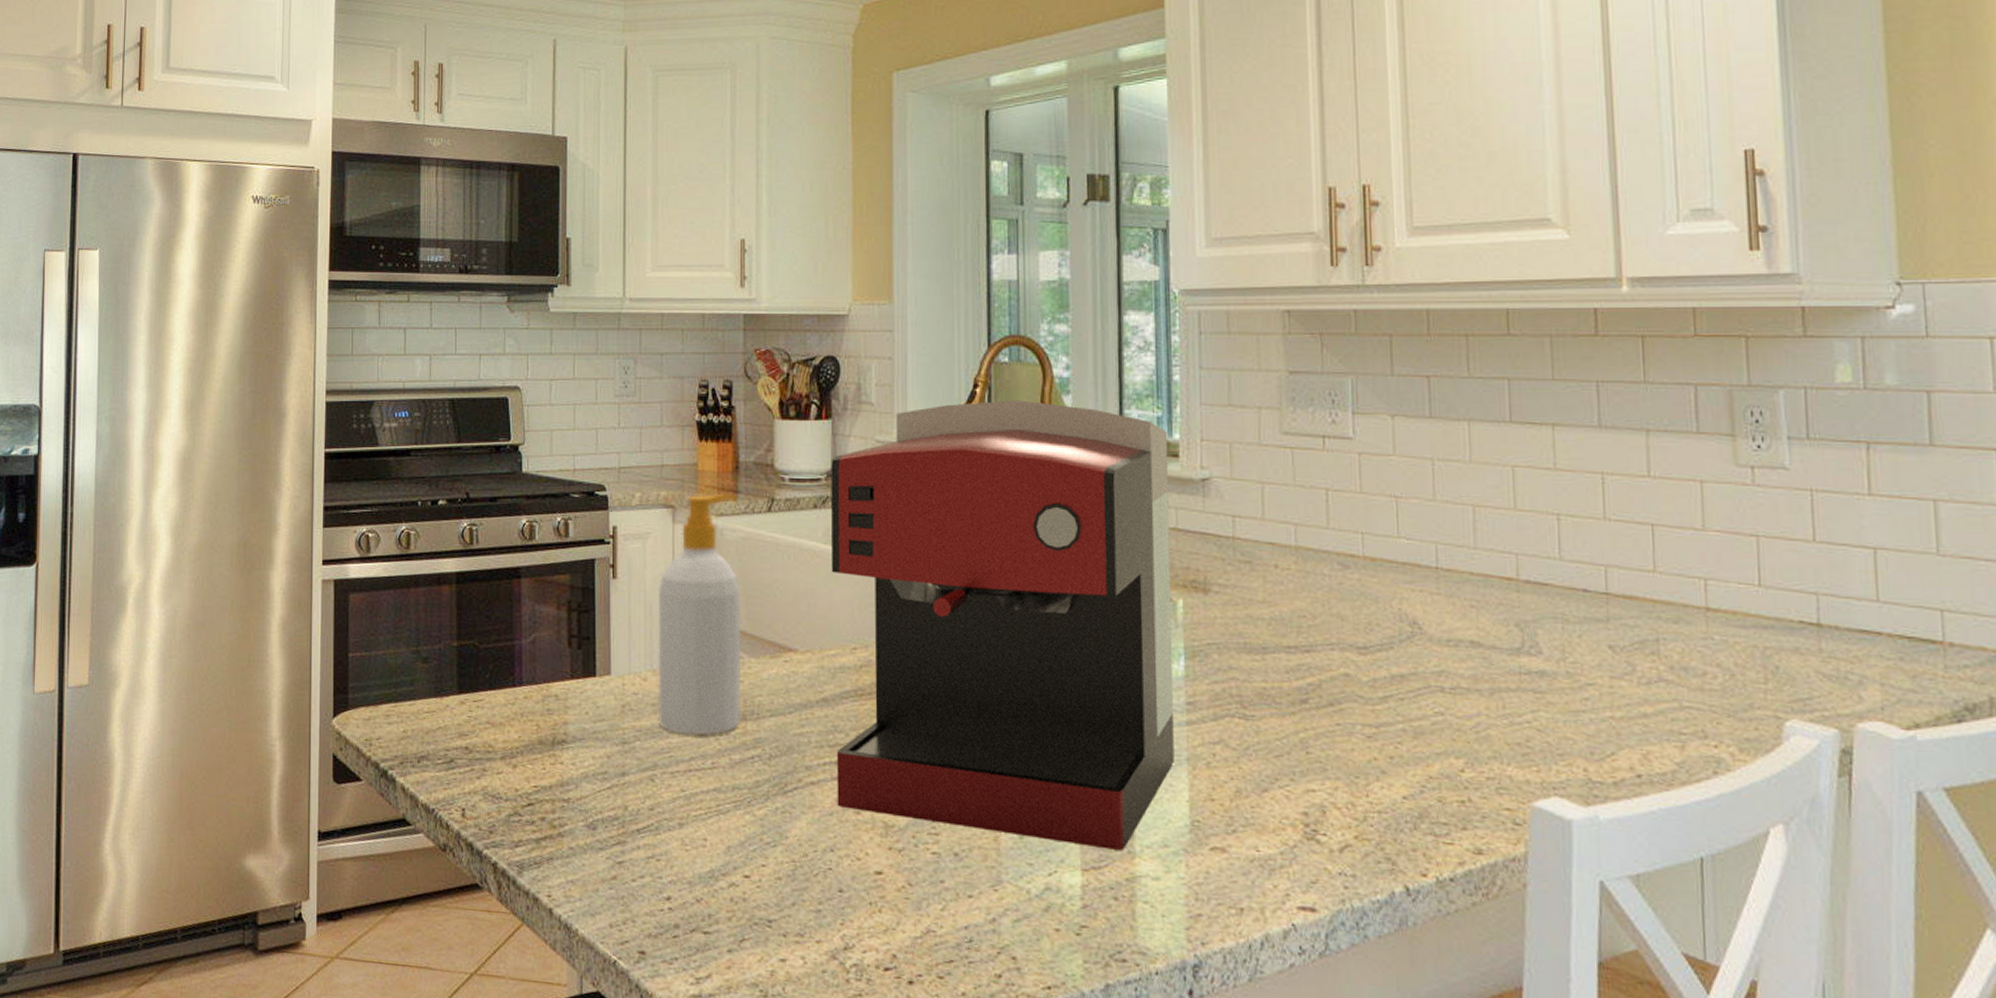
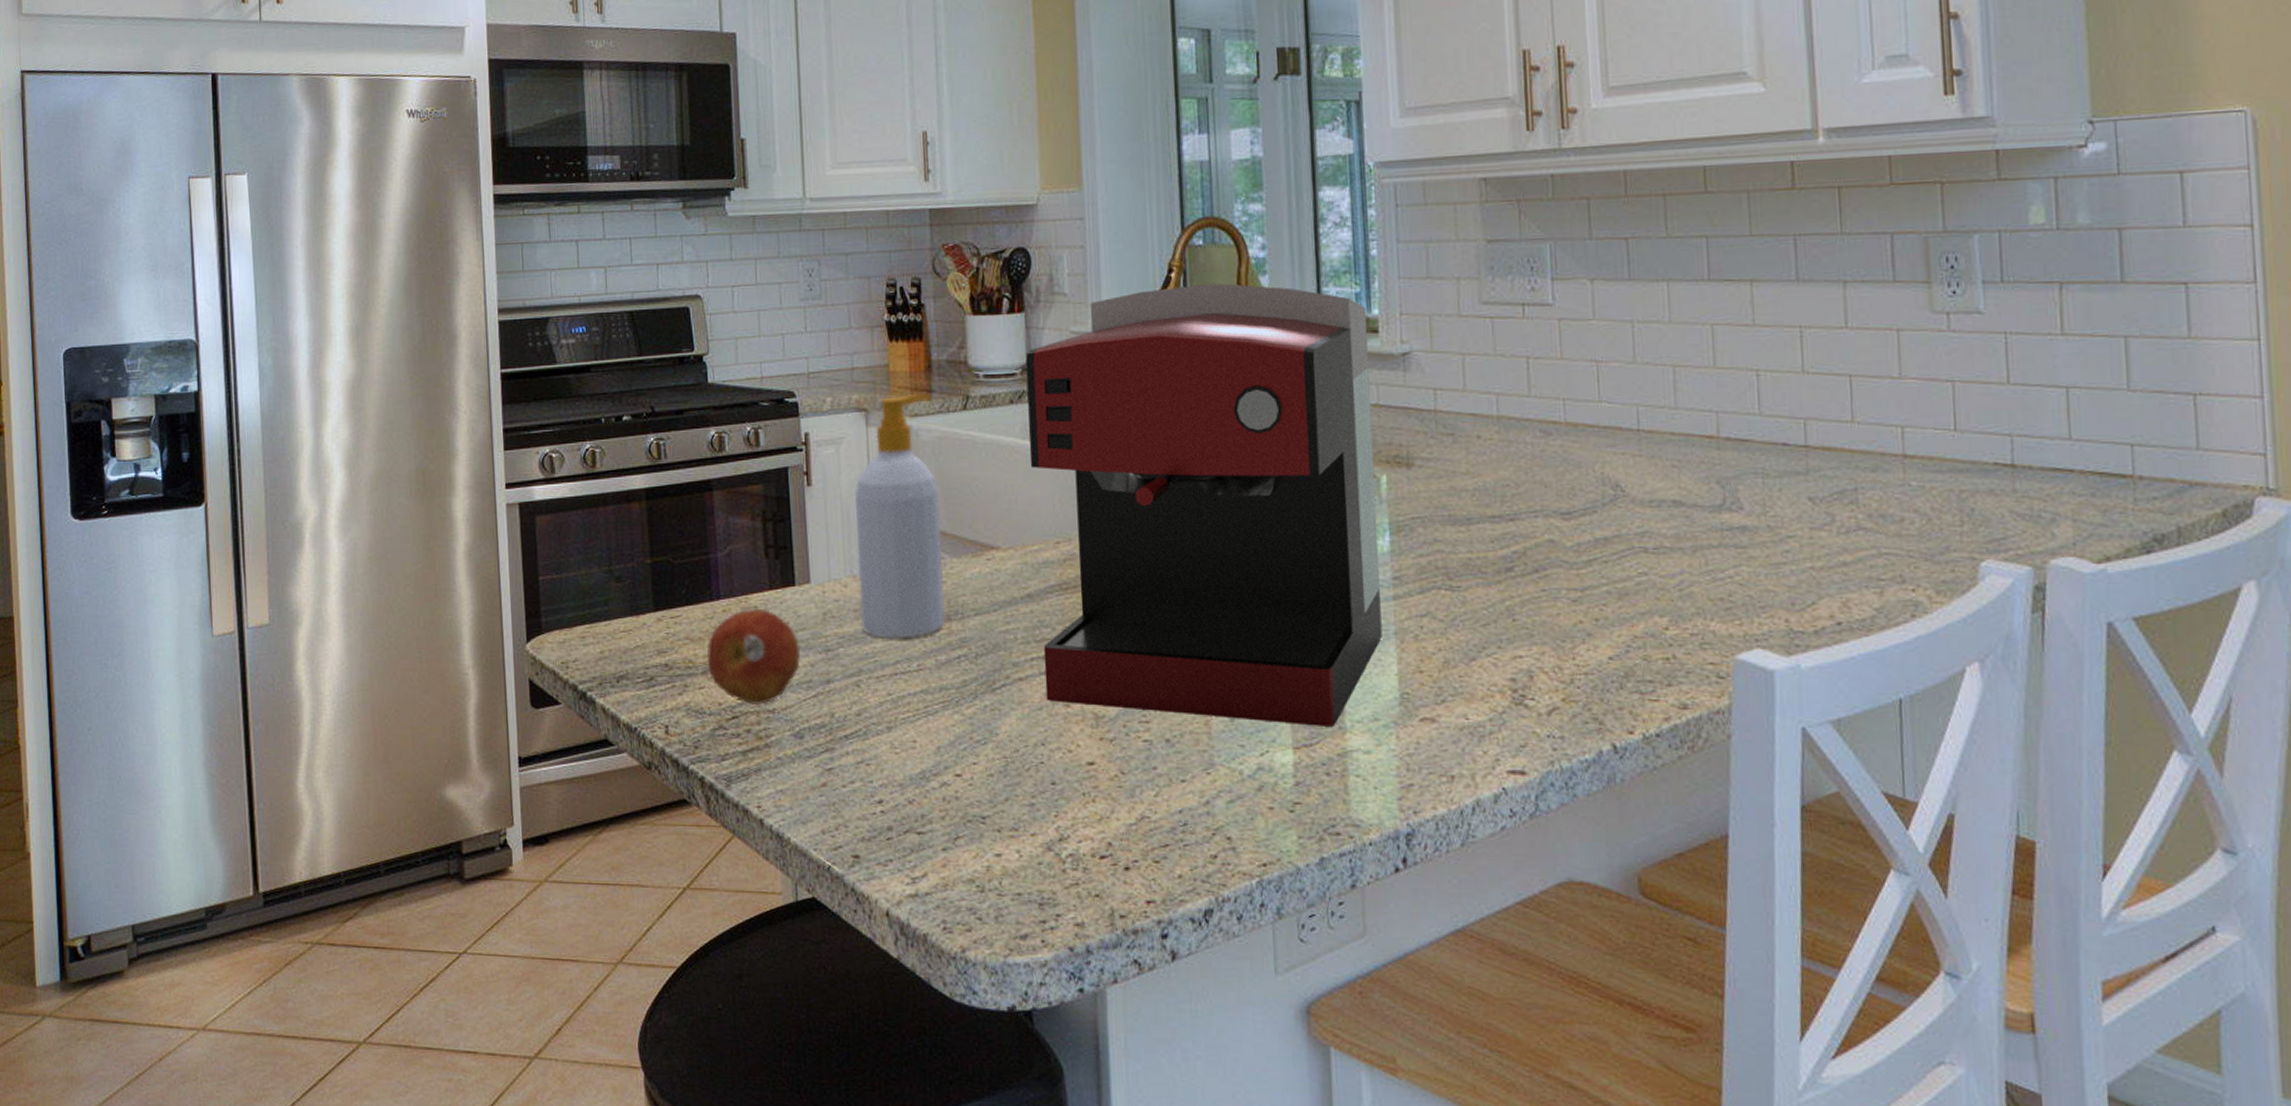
fruit: none [506,696,598,794] -> present [706,608,801,706]

